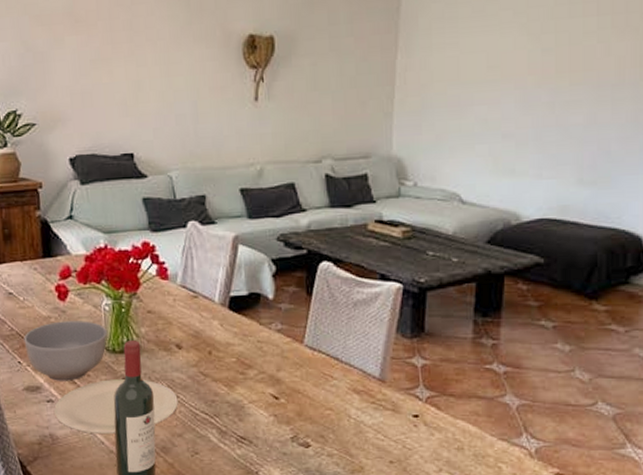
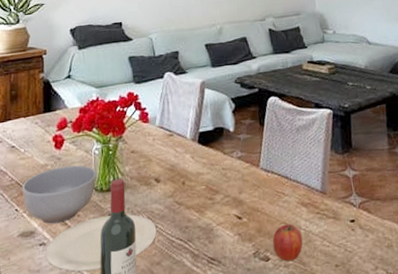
fruit: none [315,410,352,451] -> present [272,223,303,262]

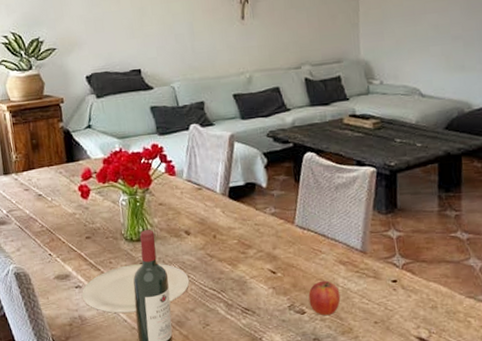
bowl: present [22,165,97,224] -> none [53,215,126,269]

